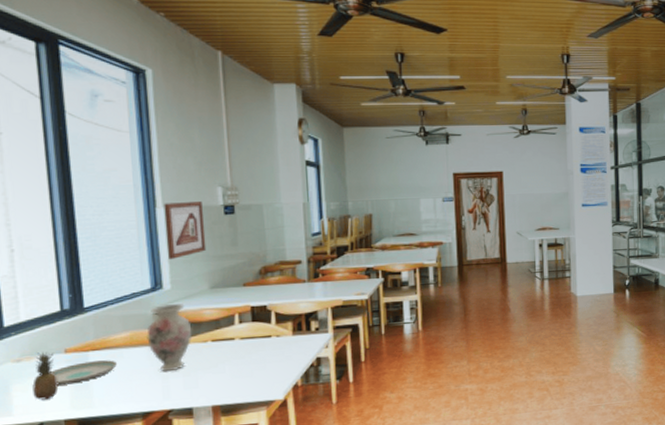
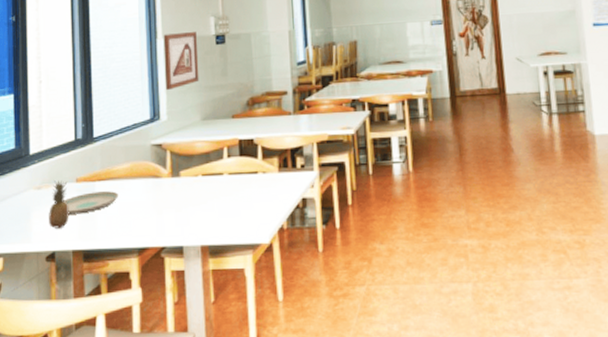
vase: present [147,304,192,372] -> none [145,135,185,206]

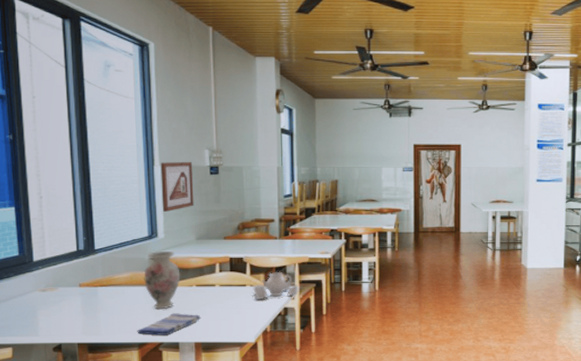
fruit: present [49,180,69,229] -> none [54,285,74,325]
plate: present [63,191,118,215] -> none [67,296,119,314]
dish towel: none [136,209,208,239] -> present [137,313,201,336]
vase: none [145,135,185,206] -> present [144,251,181,310]
teapot: none [265,153,318,190] -> present [252,271,299,300]

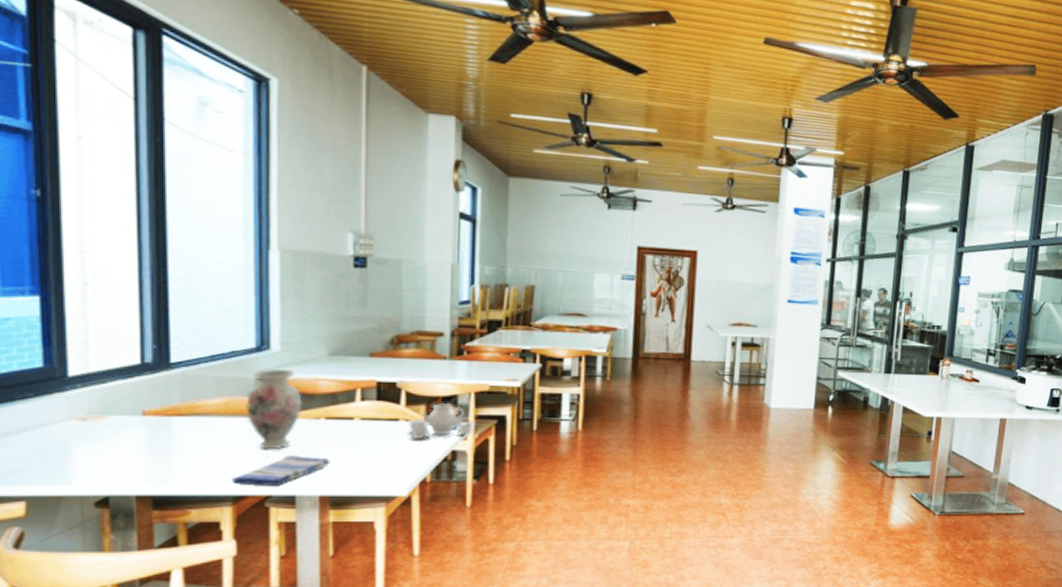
picture frame: present [160,162,194,212] -> none [279,245,329,315]

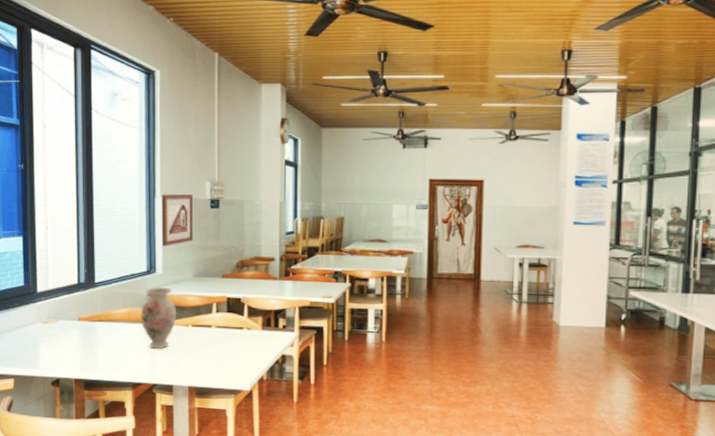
dish towel: present [231,455,331,487] -> none [132,353,196,378]
picture frame: none [279,245,329,315] -> present [161,194,194,246]
teapot: present [407,402,473,440] -> none [249,315,298,345]

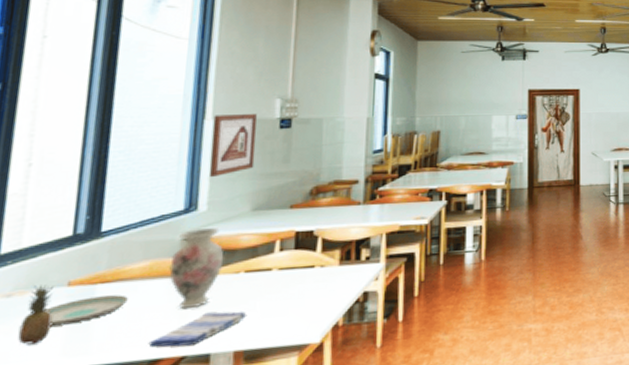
fruit: none [54,317,72,359] -> present [18,285,53,345]
plate: none [67,330,116,349] -> present [44,294,128,326]
dish towel: none [132,353,196,378] -> present [148,311,248,347]

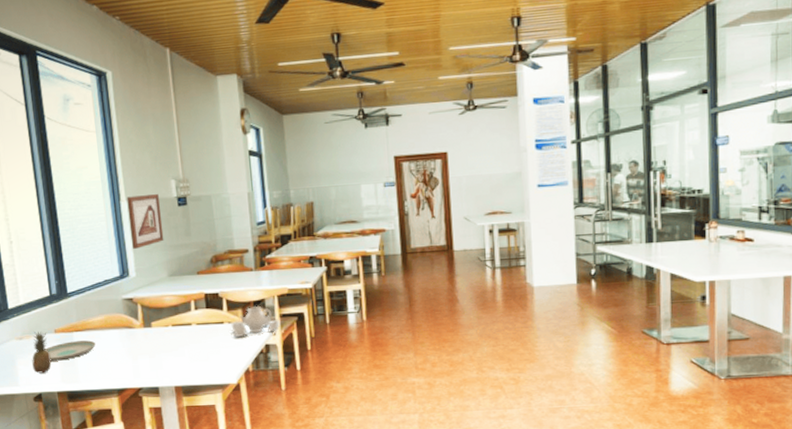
dish towel: present [148,311,248,347] -> none [115,355,180,381]
vase: present [169,228,224,309] -> none [118,290,155,353]
teapot: none [322,245,384,285] -> present [230,305,280,338]

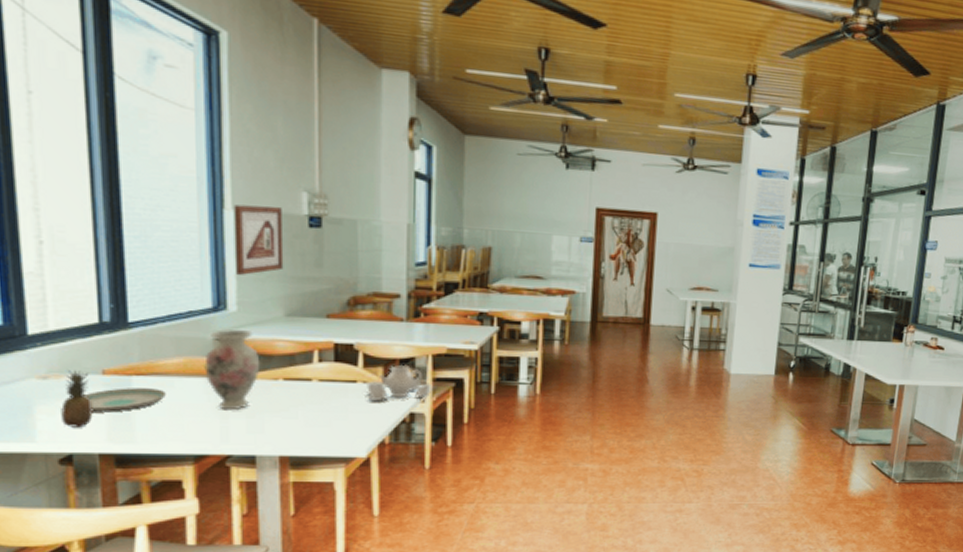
vase: none [118,290,155,353] -> present [204,329,260,411]

